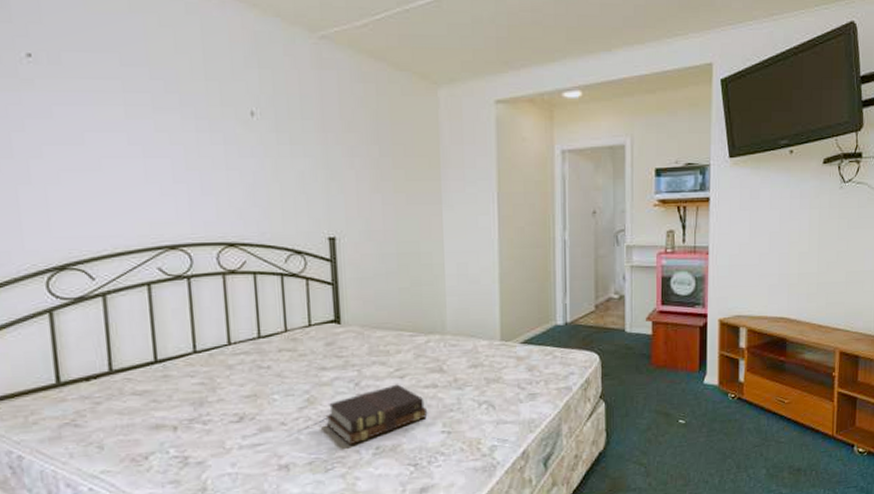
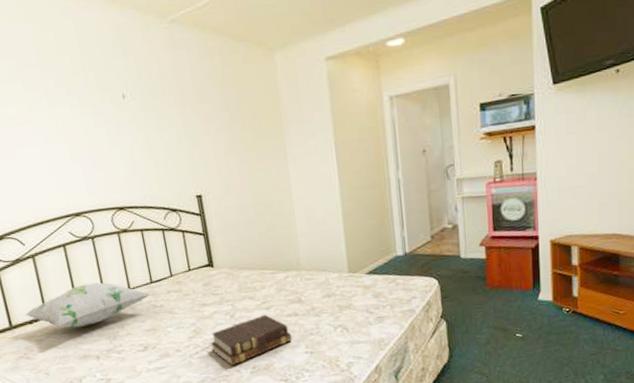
decorative pillow: none [80,333,257,389] -> present [24,282,151,328]

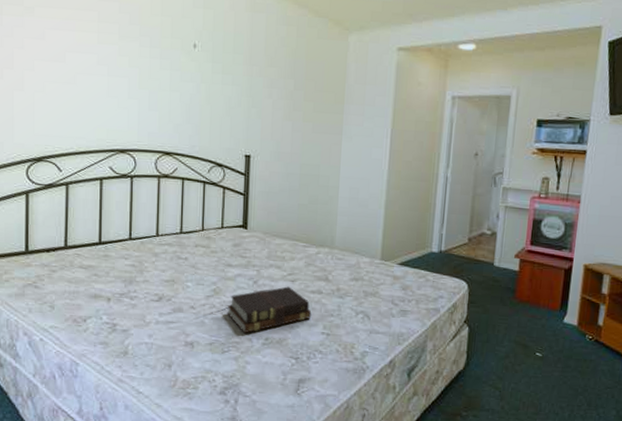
decorative pillow: present [24,282,151,328] -> none [43,221,178,265]

